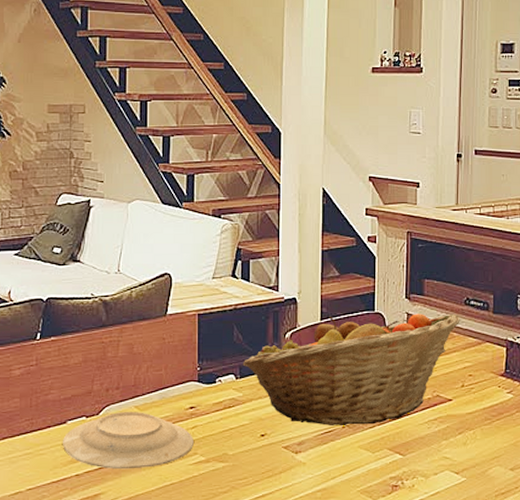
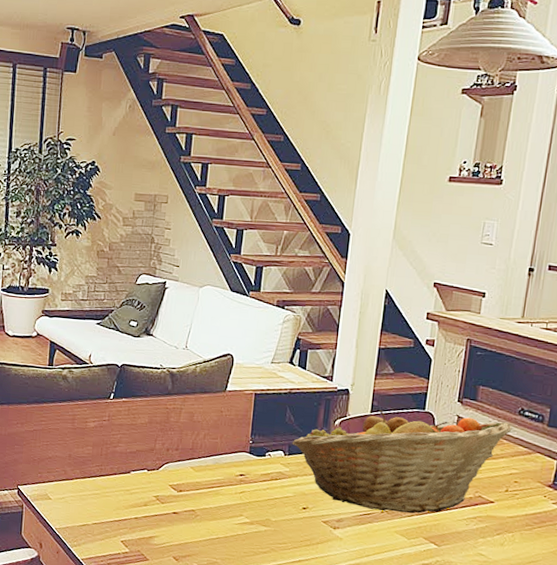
plate: present [63,411,194,470] -> none [126,470,241,521]

